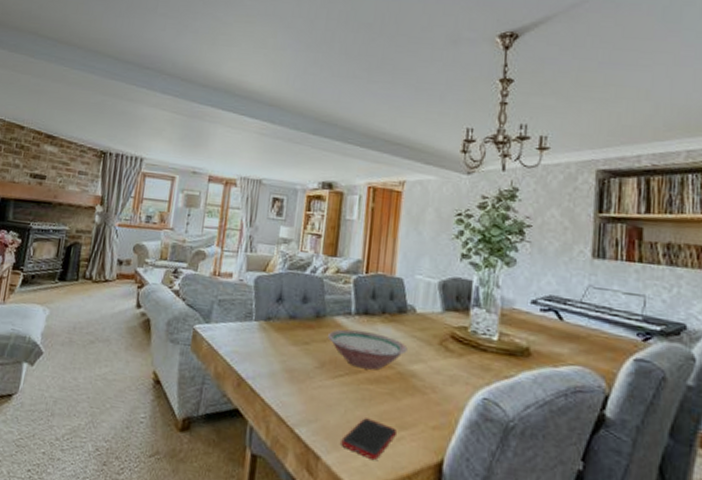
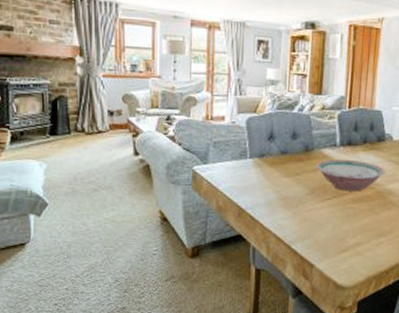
cell phone: present [341,418,396,461] -> none [331,231,376,263]

